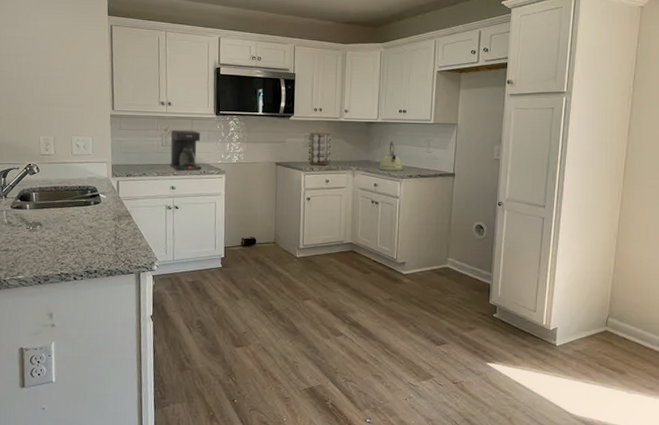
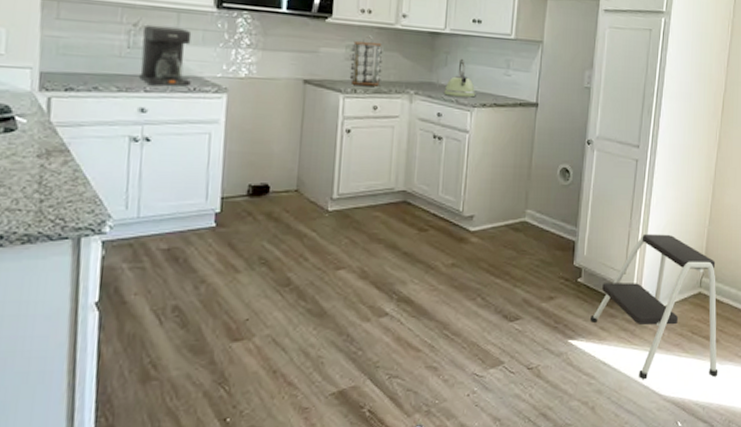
step stool: none [506,279,626,403] -> present [591,233,718,380]

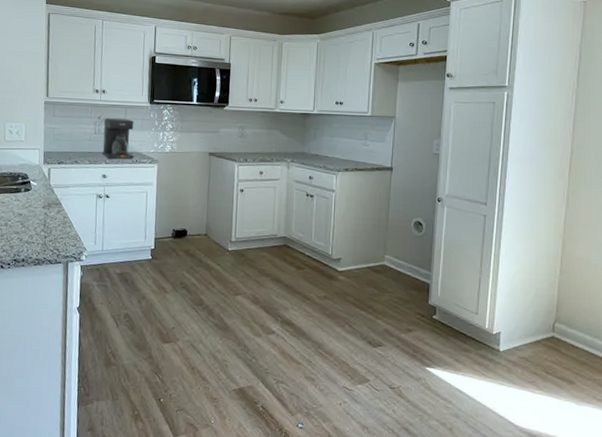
spice rack: present [349,35,384,87] -> none [242,118,267,157]
kettle: present [444,58,476,98] -> none [314,133,340,164]
step stool: present [591,233,718,380] -> none [446,280,575,416]

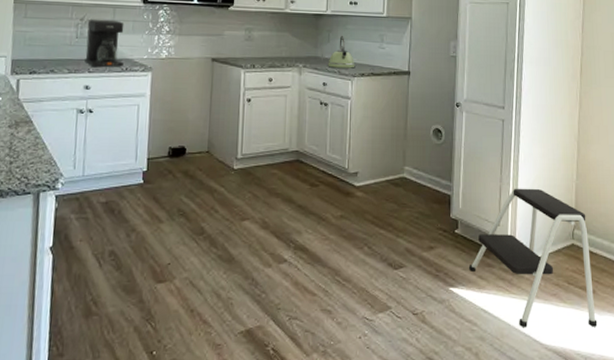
kettle: none [314,133,340,164] -> present [328,35,355,68]
step stool: none [446,280,575,416] -> present [469,188,598,328]

